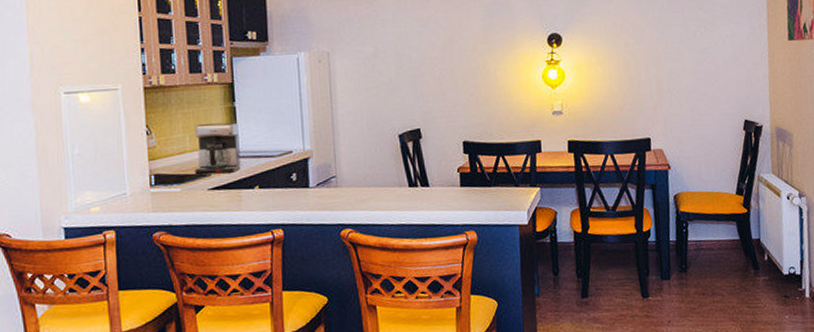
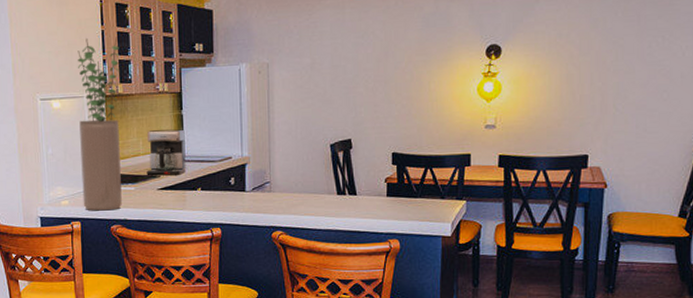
vase: none [110,24,166,218] -> present [77,37,122,211]

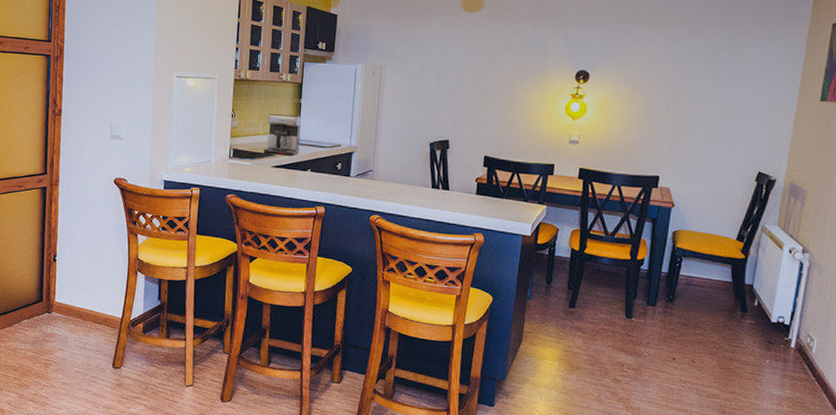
vase: present [77,37,122,211] -> none [204,28,252,181]

